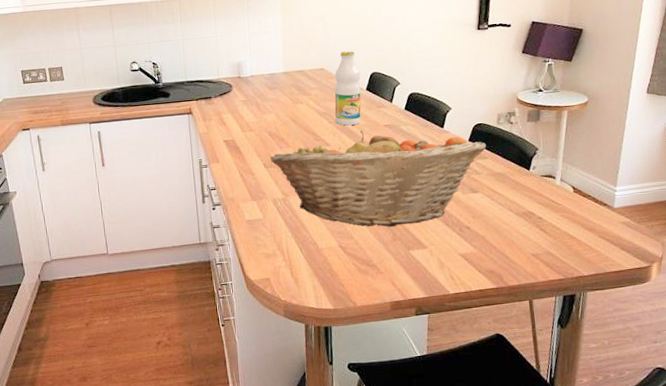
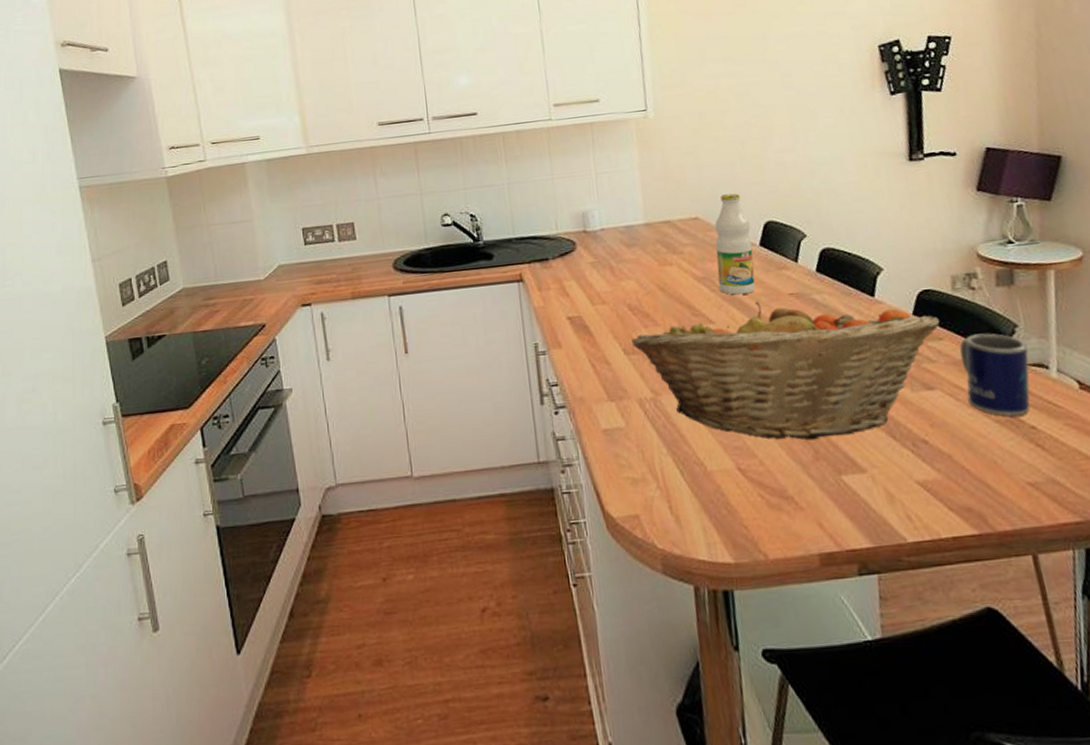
mug: none [497,154,544,211] -> present [959,333,1031,417]

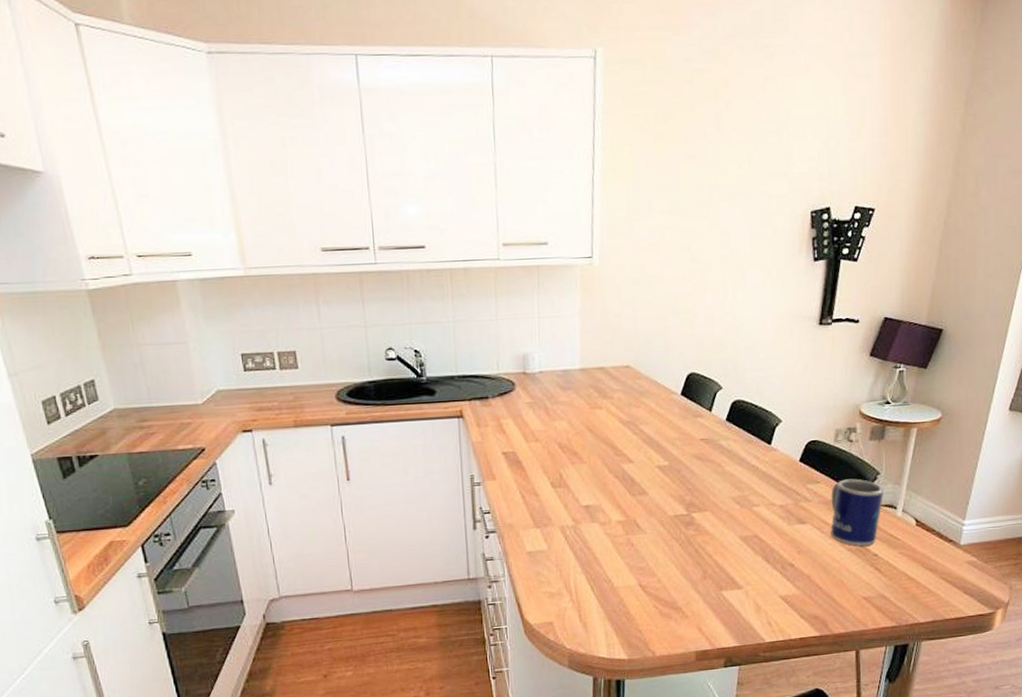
fruit basket: present [631,301,940,441] -> none [559,445,819,563]
bottle: present [715,193,756,295] -> none [640,345,675,438]

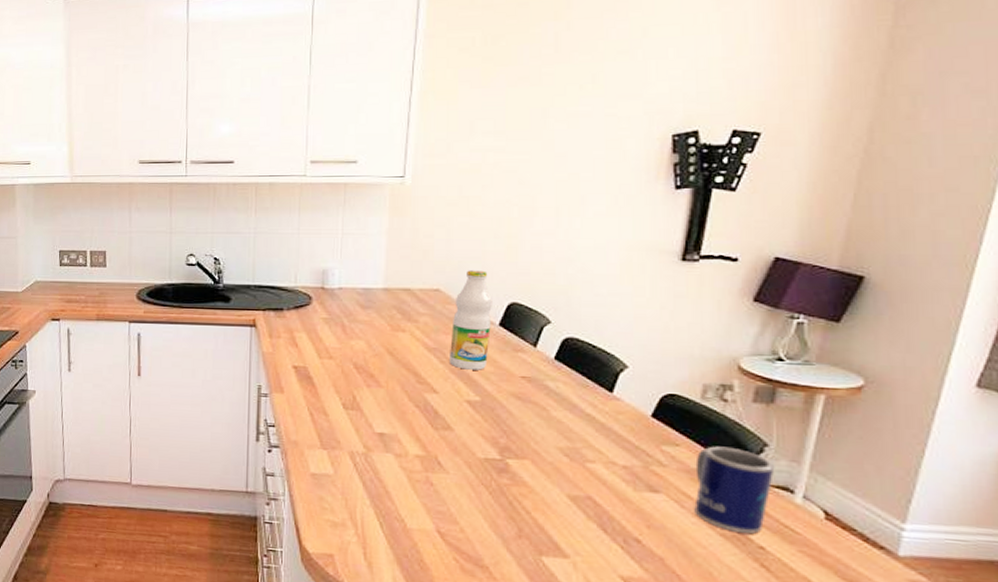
bottle: none [640,345,675,438] -> present [448,270,492,370]

